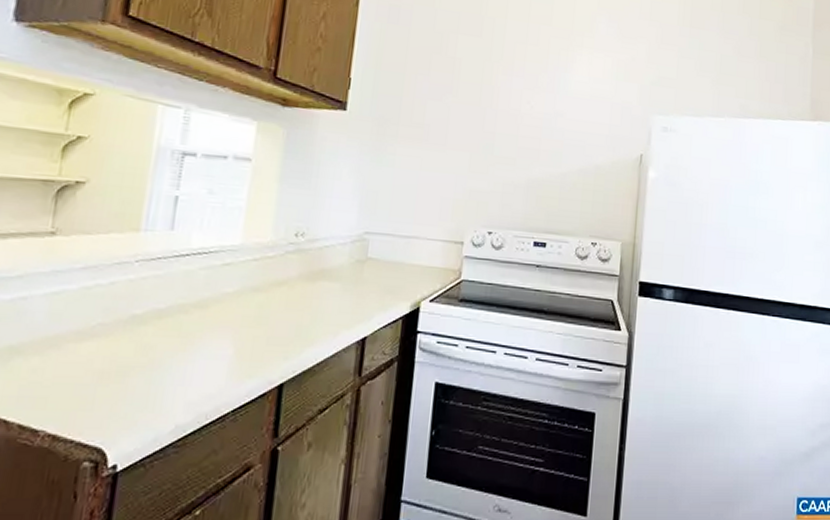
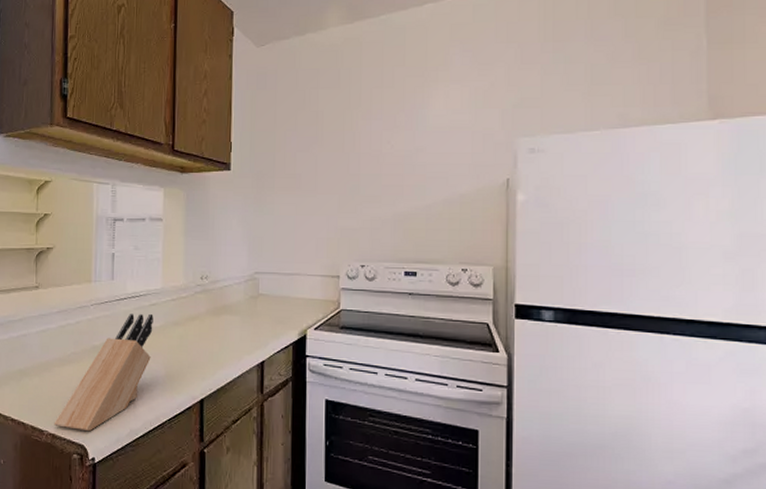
knife block: none [56,275,226,430] -> present [54,313,153,432]

